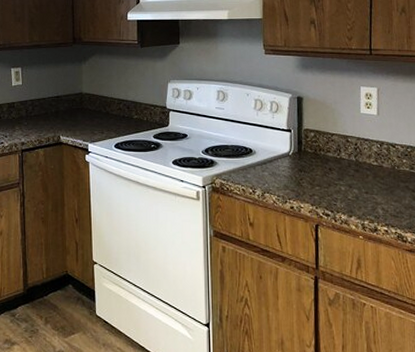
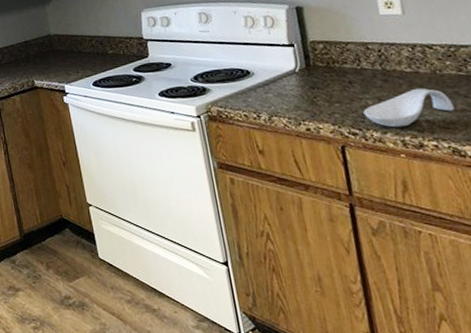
spoon rest: none [337,180,404,213] -> present [363,88,454,128]

